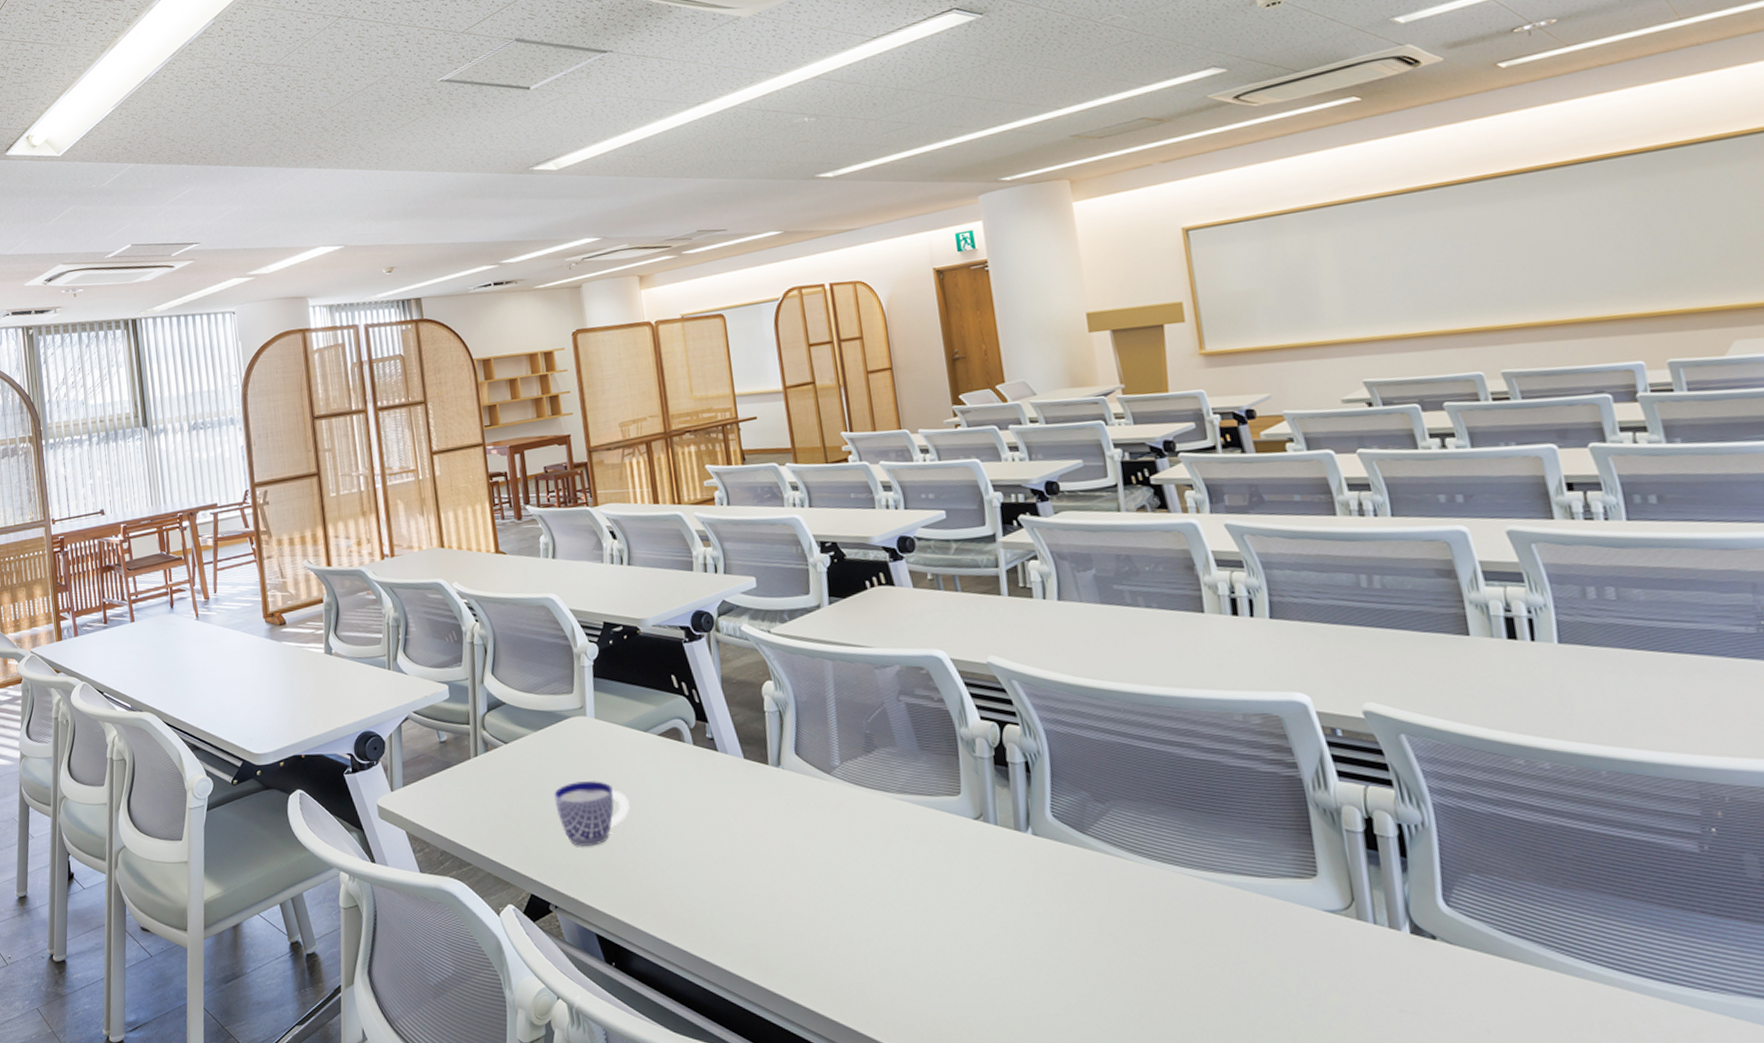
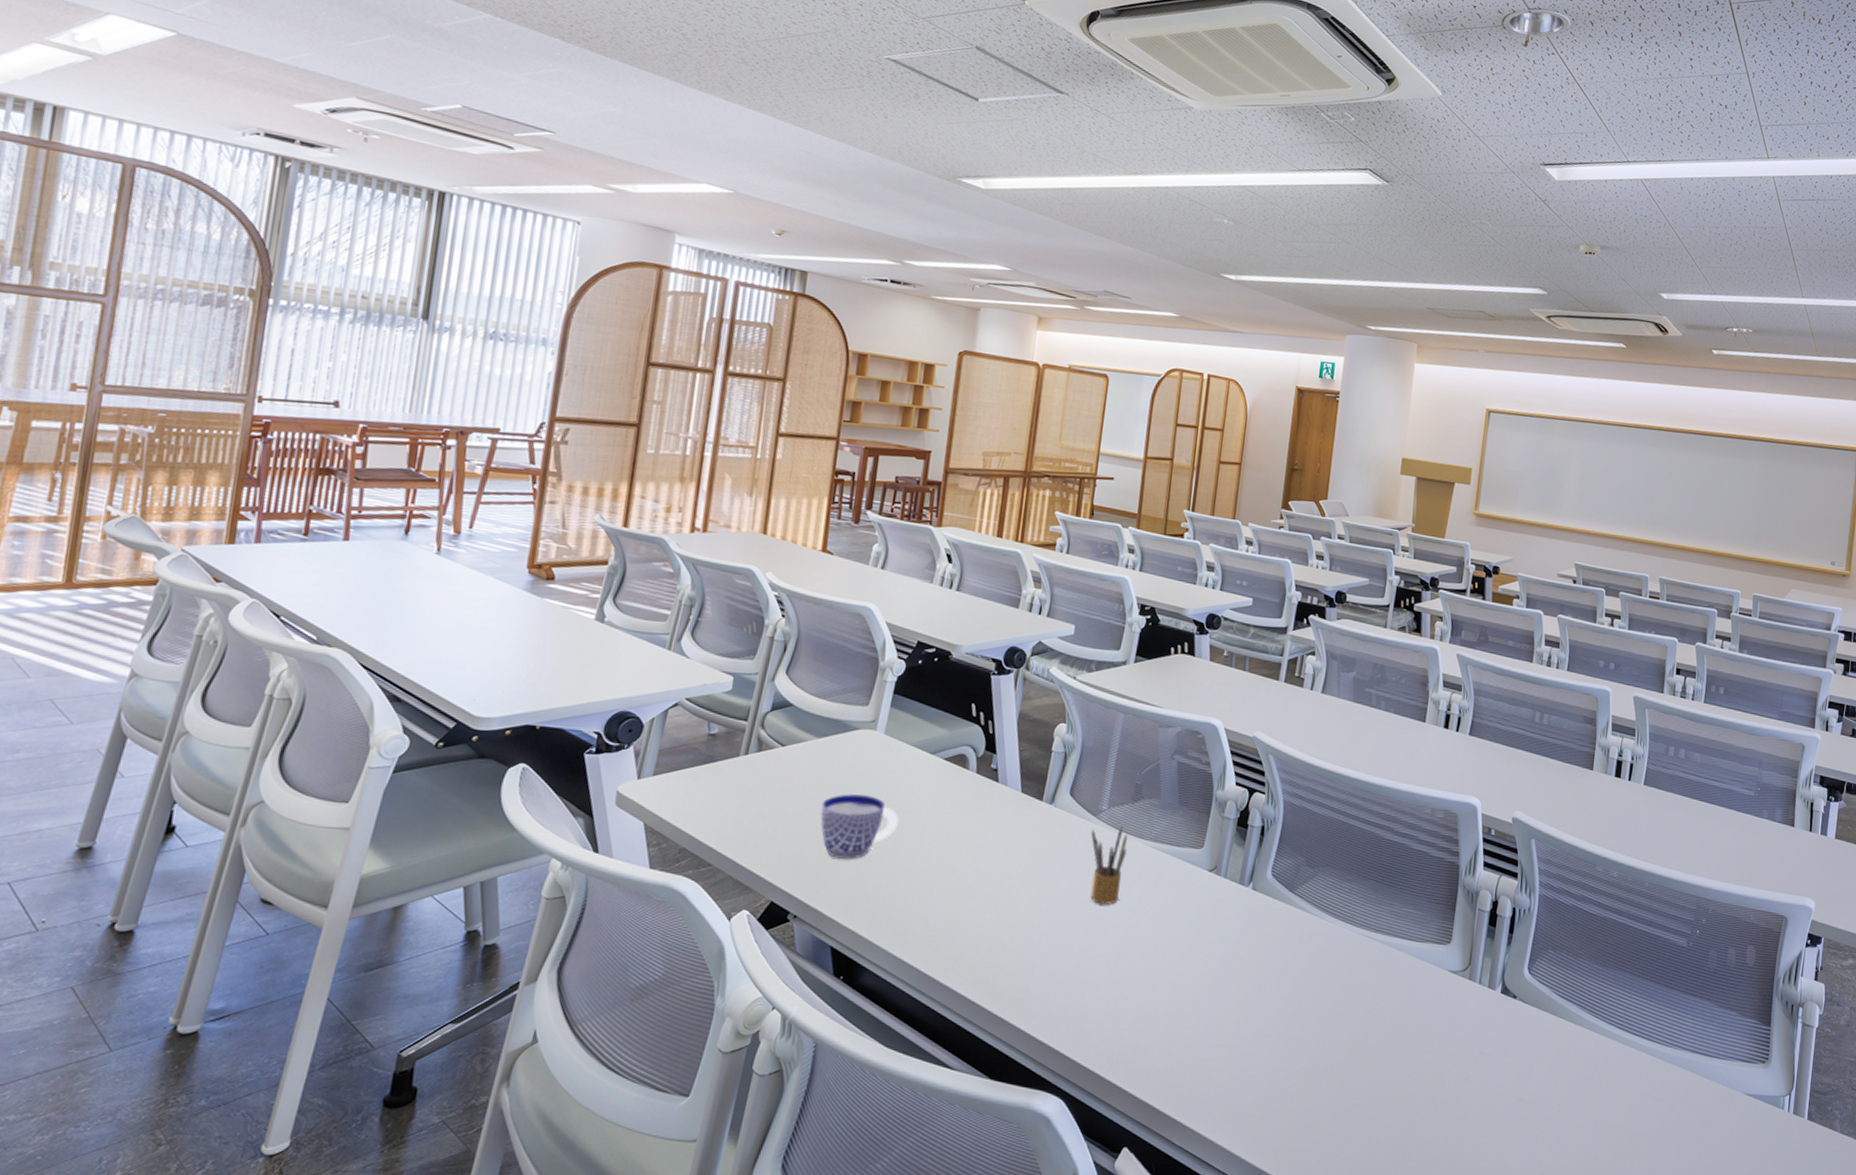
pencil box: none [829,781,877,867] -> present [1090,827,1128,905]

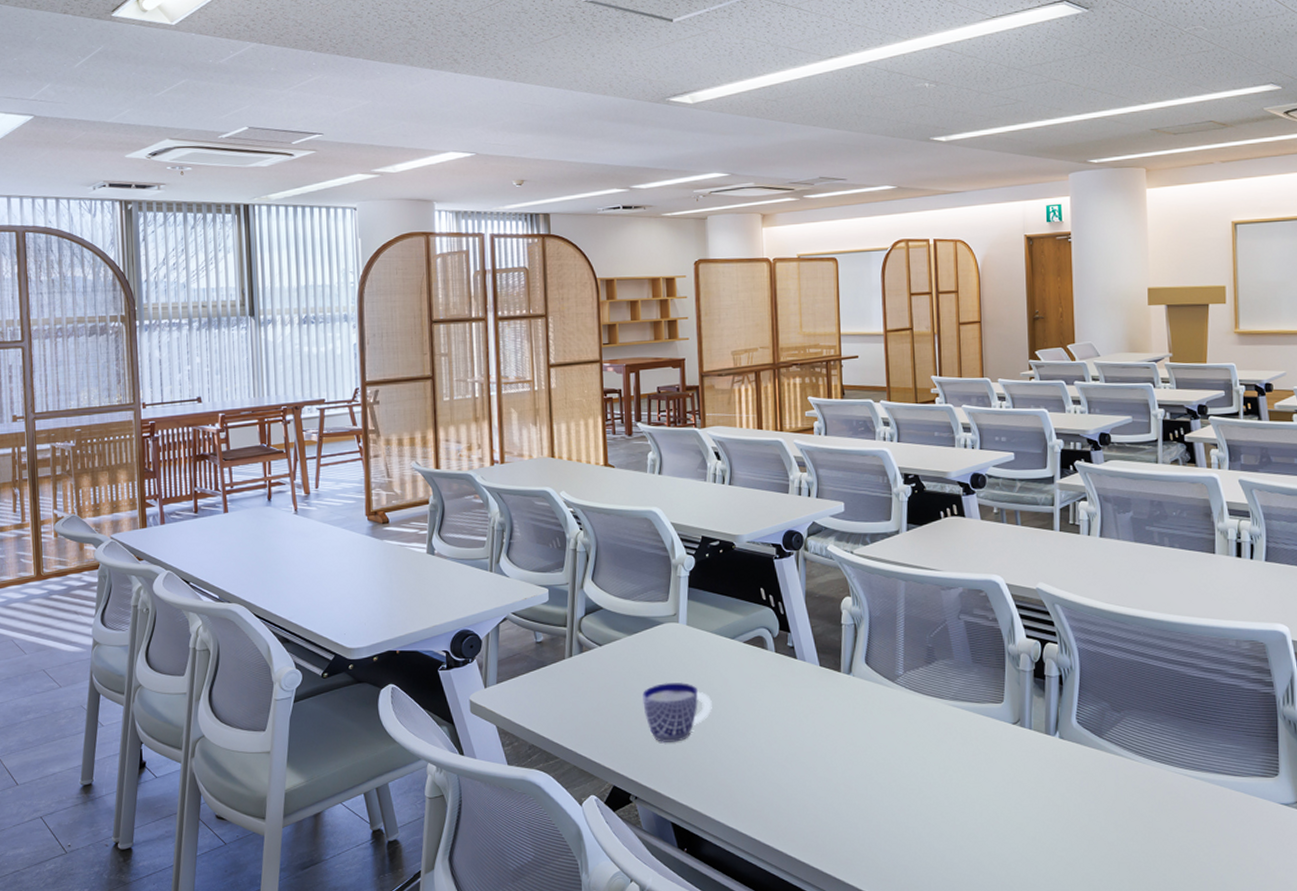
pencil box: present [1090,827,1128,905] -> none [892,689,929,764]

